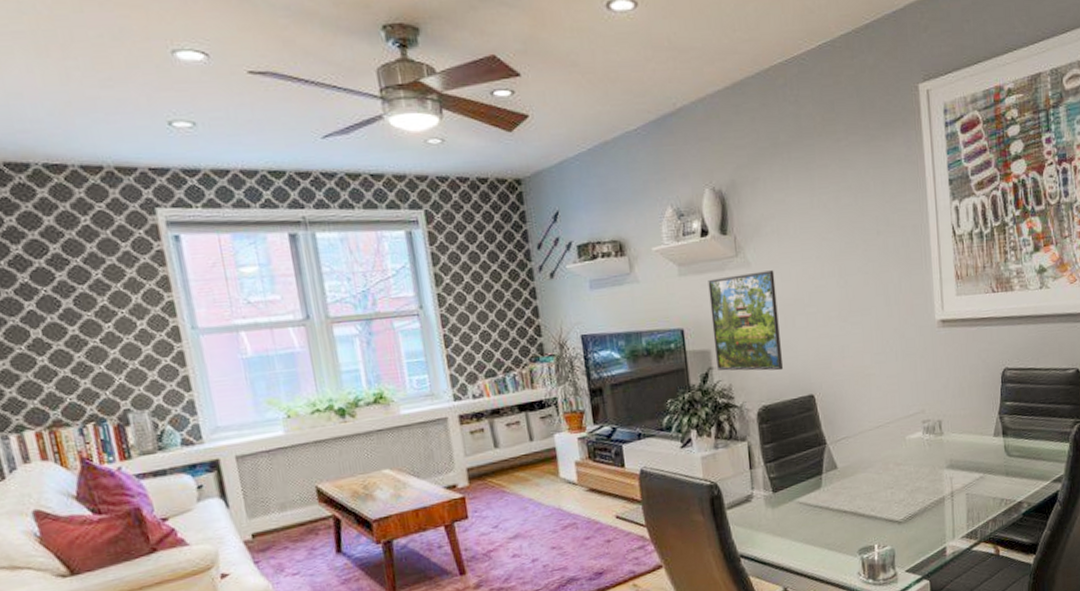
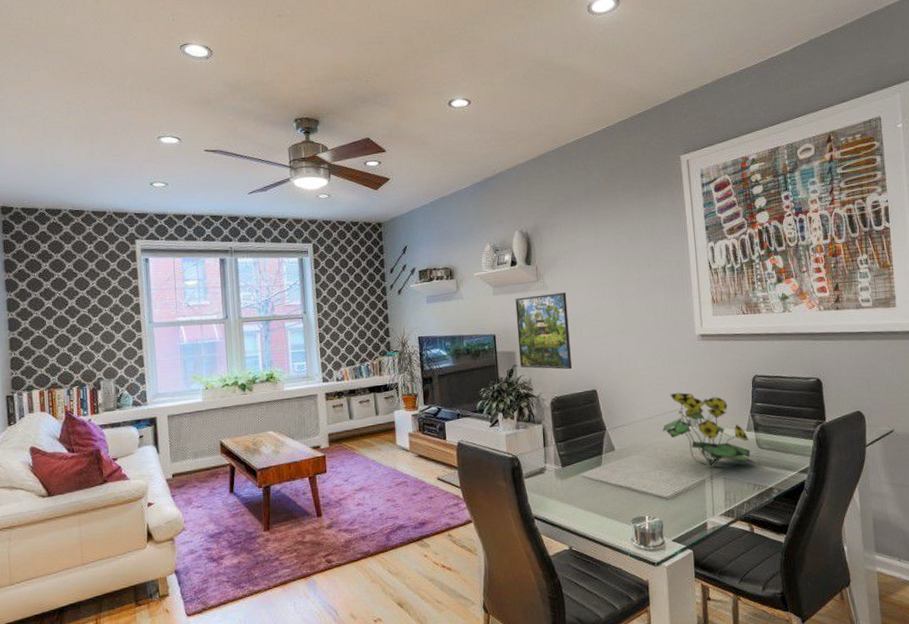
flower arrangement: none [894,393,1004,481] -> present [662,392,757,467]

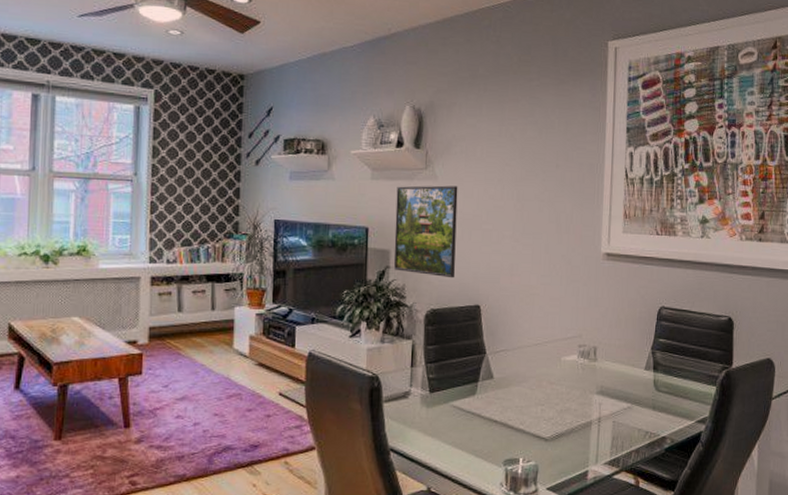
flower arrangement: present [662,392,757,467] -> none [550,318,651,407]

